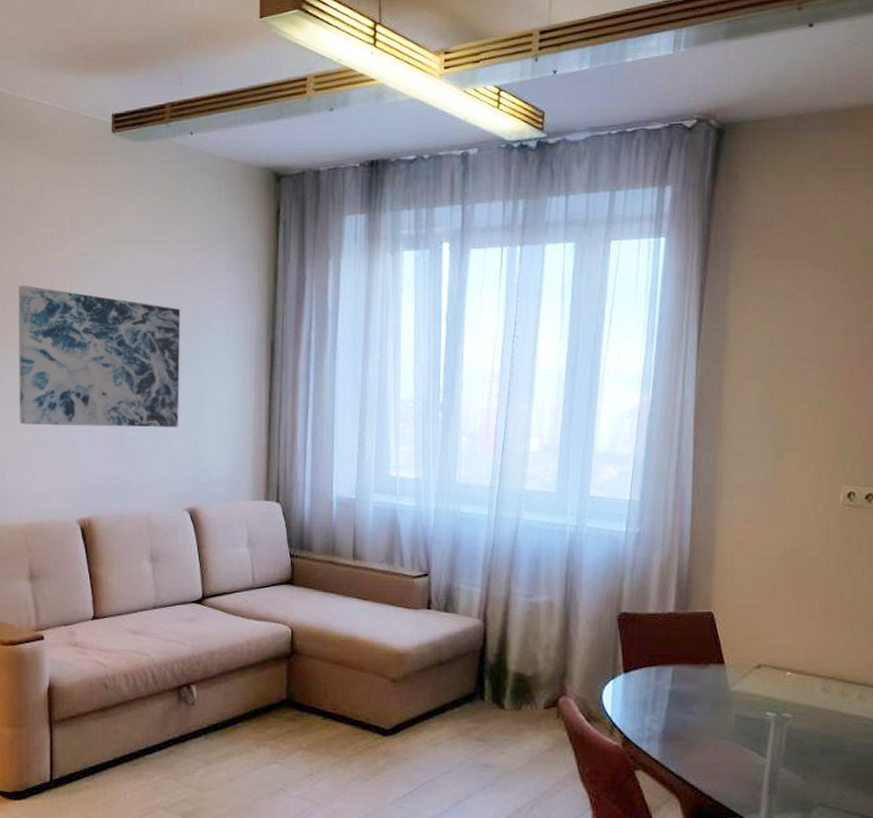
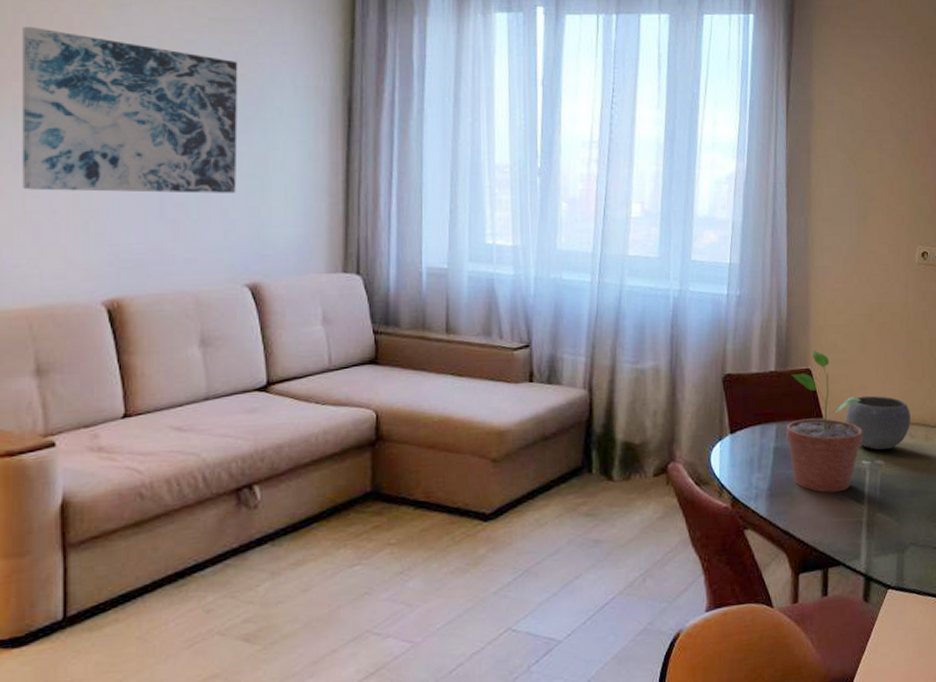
potted plant: none [683,593,769,742] -> present [786,350,863,493]
bowl: none [750,644,825,703] -> present [845,395,911,451]

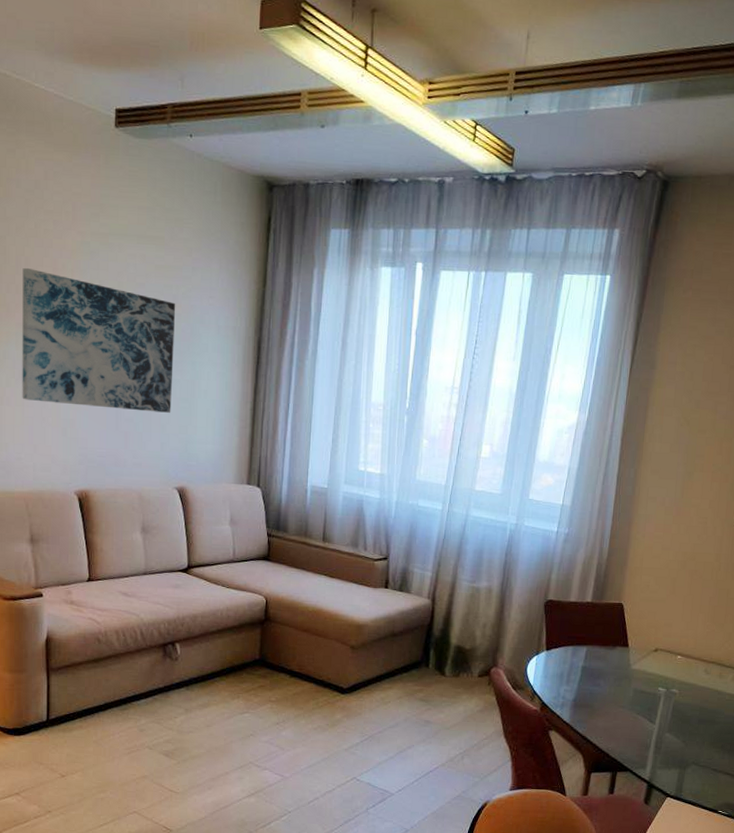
potted plant: present [786,350,863,493] -> none [594,588,665,711]
bowl: present [845,395,911,451] -> none [648,632,709,681]

